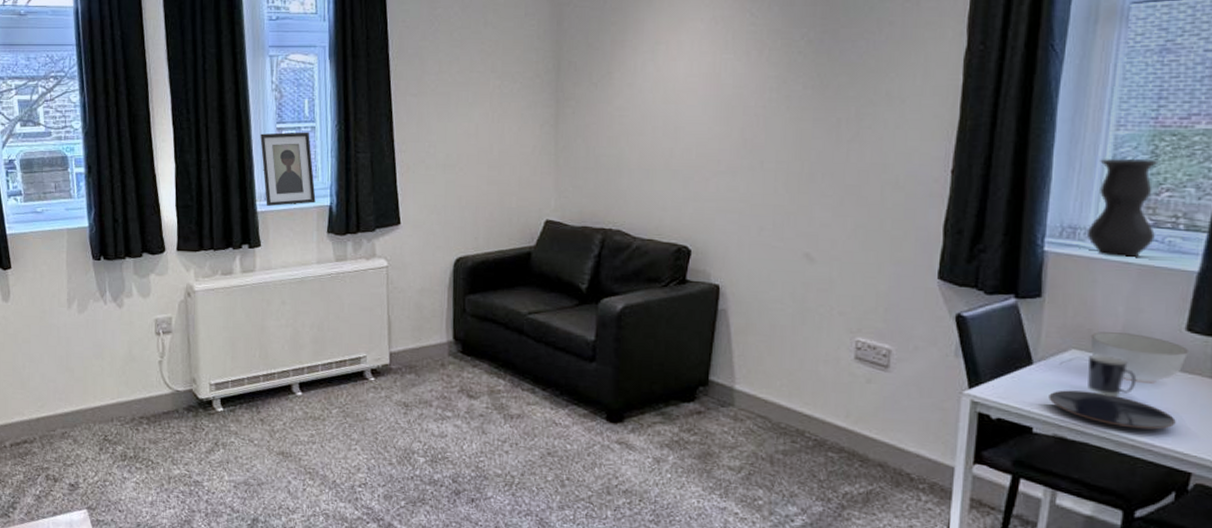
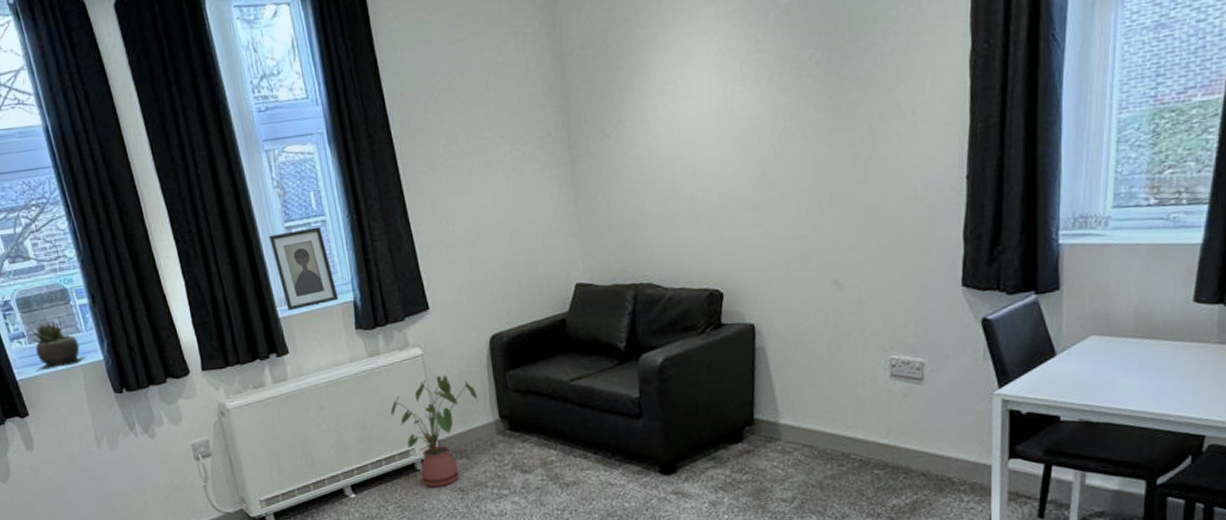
succulent plant: none [24,183,74,229] -> present [32,320,87,372]
house plant: none [348,289,435,399] -> present [390,375,479,488]
plate: present [1048,390,1176,430] -> none [1073,373,1188,403]
mug: present [1087,354,1137,396] -> none [1106,336,1152,375]
vase: present [1088,159,1159,258] -> none [1098,138,1160,241]
bowl: present [1090,332,1188,384] -> none [1107,312,1196,359]

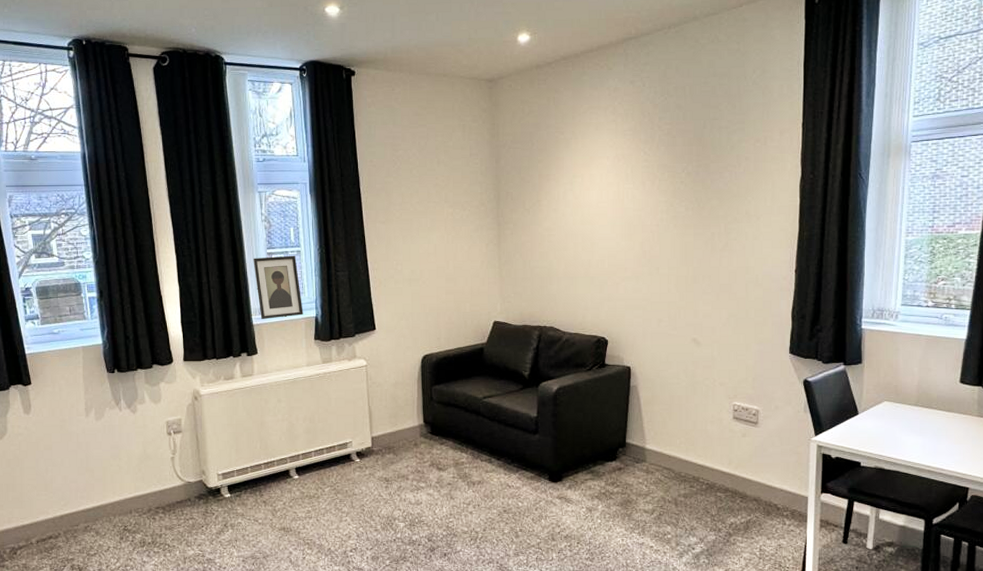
succulent plant: present [32,320,87,372] -> none [42,307,89,348]
house plant: present [390,375,479,488] -> none [335,384,408,476]

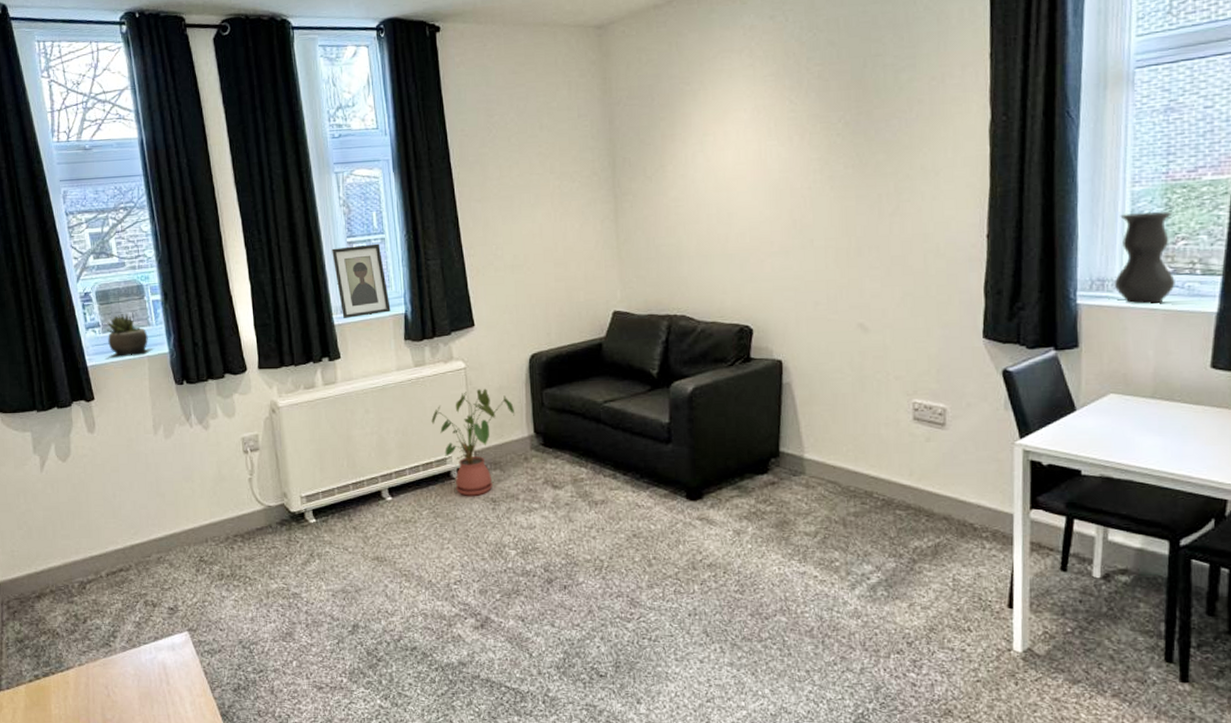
succulent plant: none [42,307,89,348] -> present [104,313,154,360]
house plant: none [335,384,408,476] -> present [431,388,515,496]
vase: none [891,258,936,331] -> present [1115,212,1175,305]

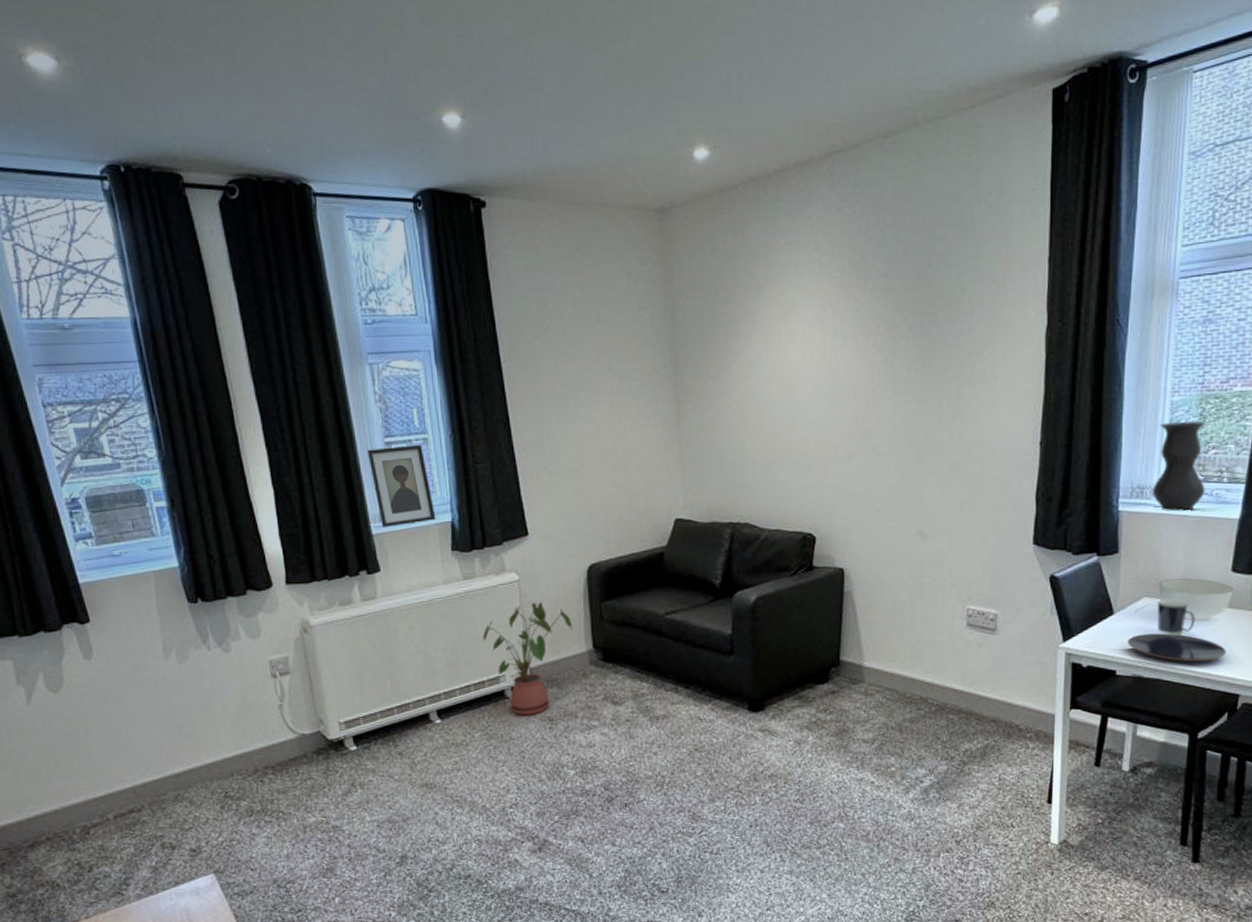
succulent plant: present [104,313,154,360] -> none [100,522,161,576]
plate: none [1093,432,1209,463] -> present [1128,633,1226,662]
mug: none [1125,396,1171,434] -> present [1157,599,1196,635]
bowl: none [1126,374,1214,420] -> present [1158,578,1234,621]

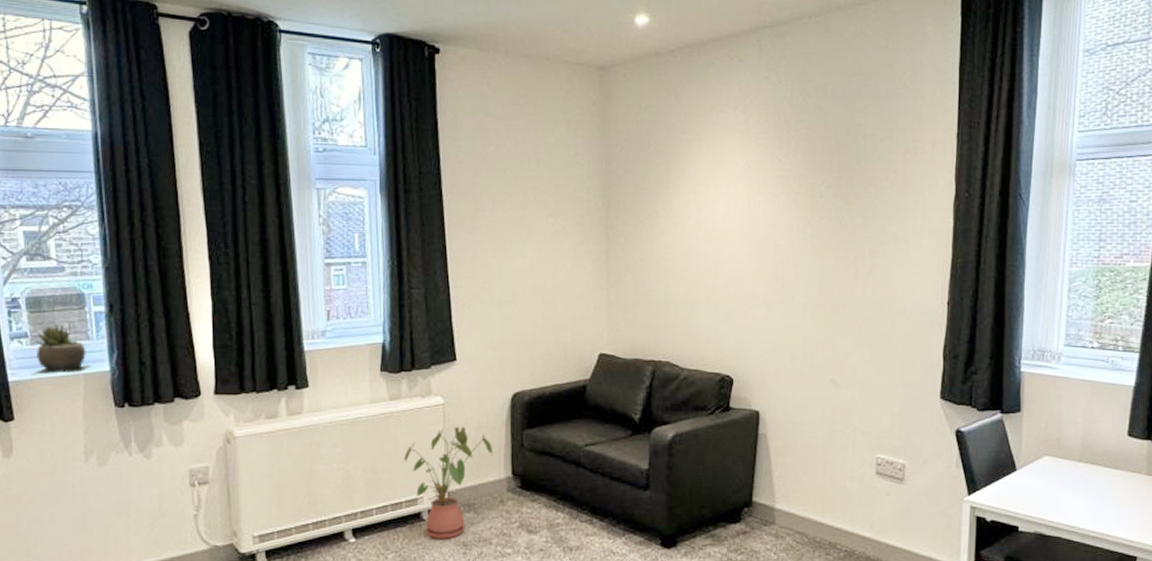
succulent plant: none [100,522,161,576] -> present [31,324,93,375]
picture frame: present [367,444,436,527] -> none [307,267,368,345]
plate: present [1128,633,1226,662] -> none [1030,492,1124,522]
vase: present [1153,421,1206,512] -> none [1053,292,1102,376]
mug: present [1157,599,1196,635] -> none [1057,460,1094,494]
bowl: present [1158,578,1234,621] -> none [1059,440,1130,482]

